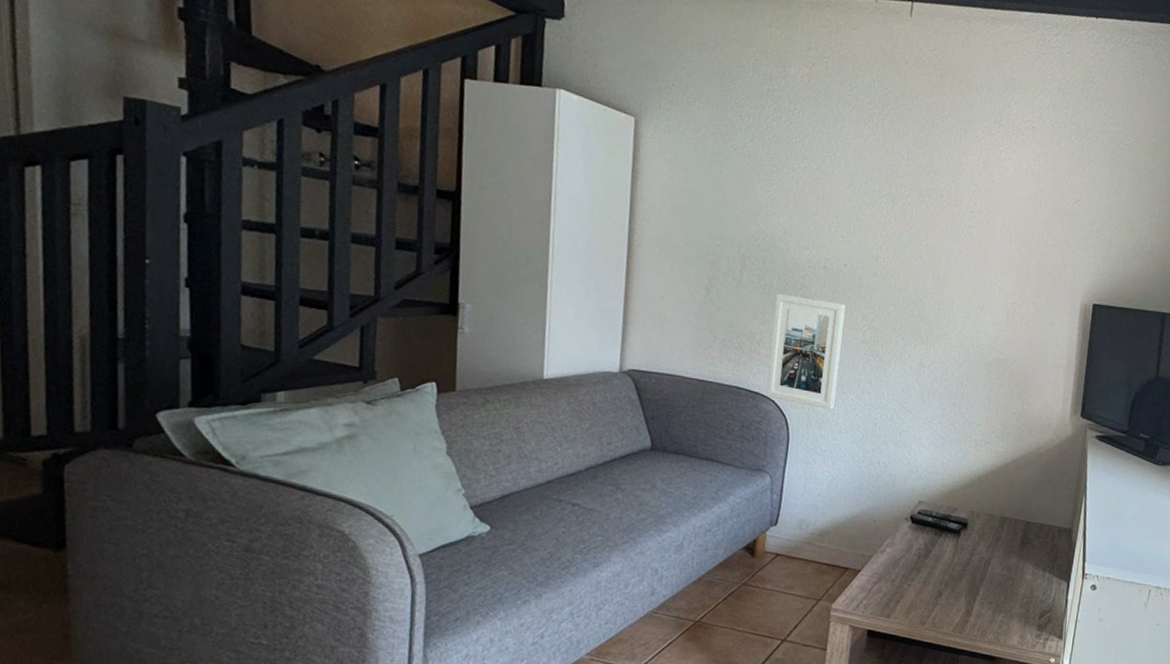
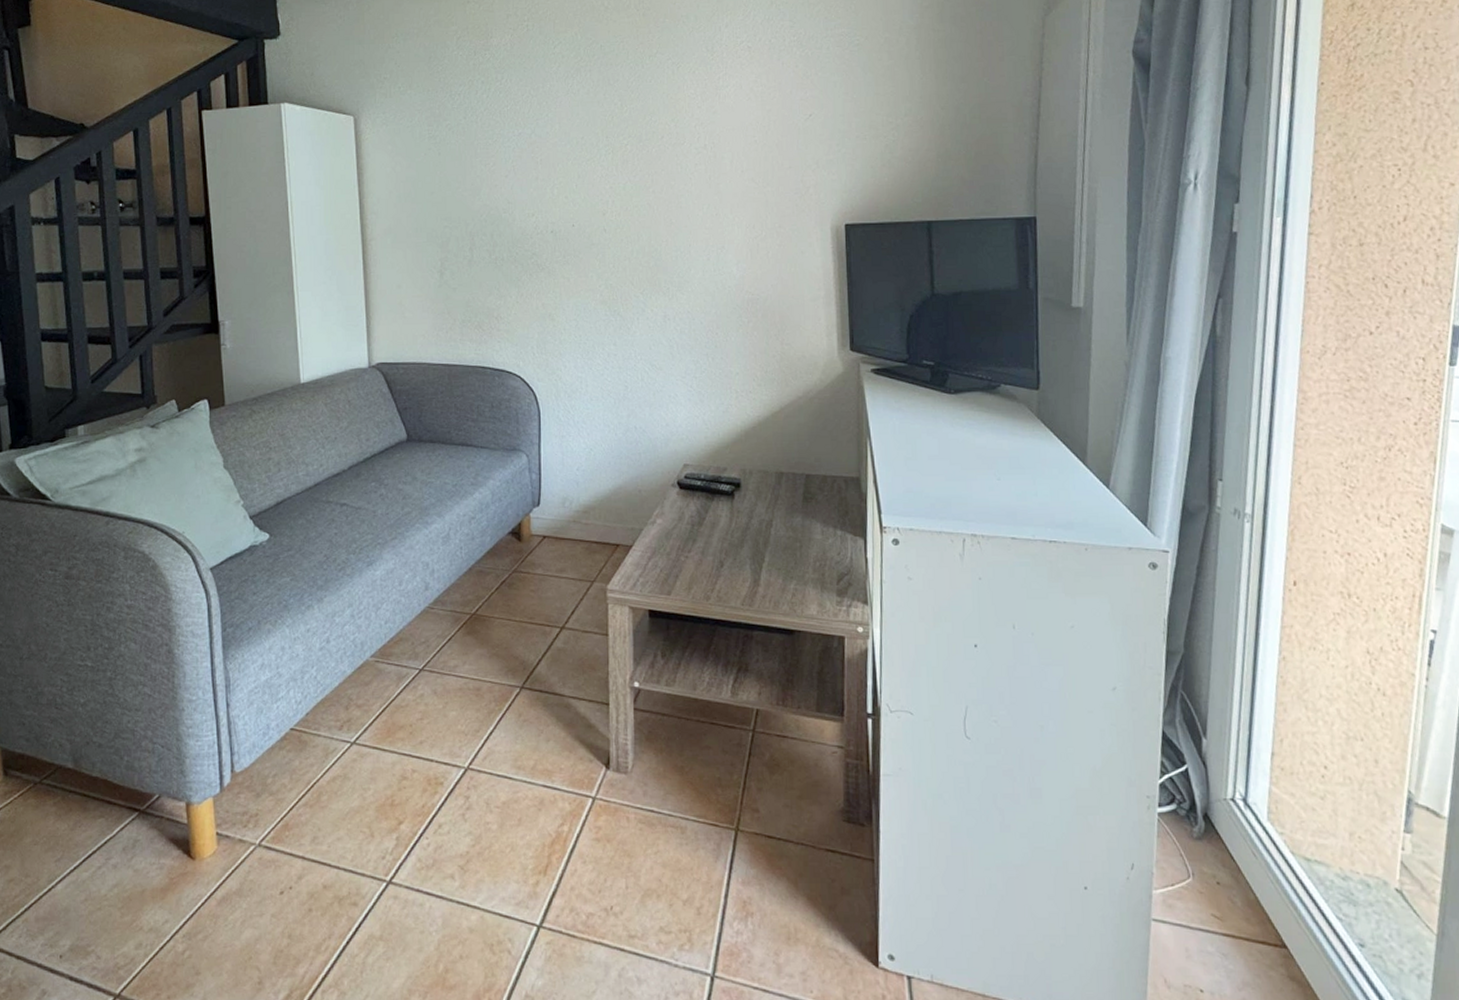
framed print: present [766,293,846,410] -> none [508,265,581,378]

